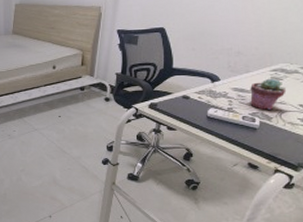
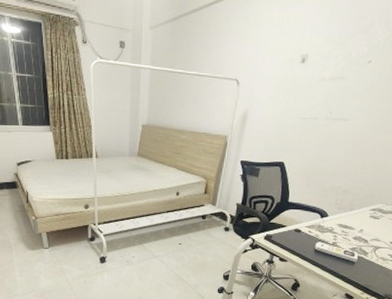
potted succulent: present [250,78,287,111] -> none [351,217,382,247]

